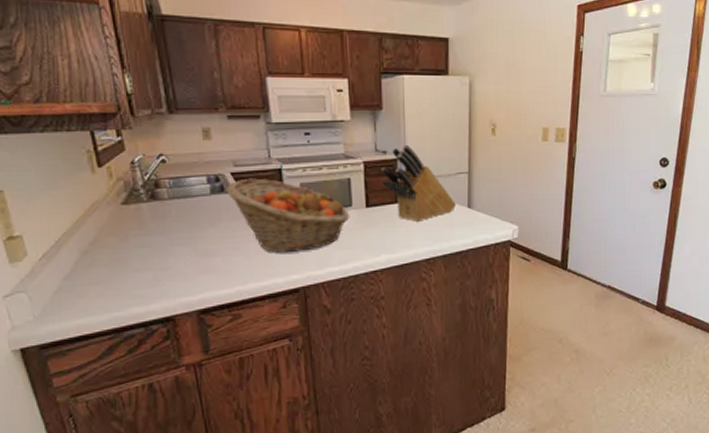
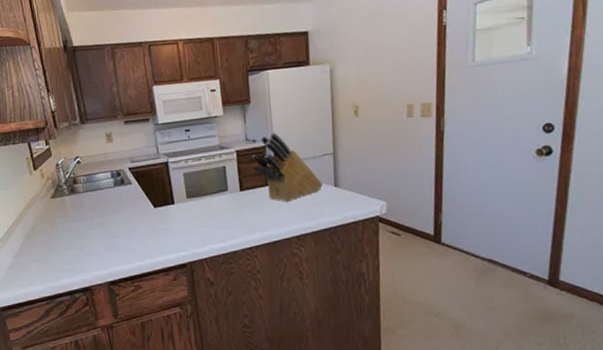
fruit basket: present [226,178,350,253] -> none [126,171,227,234]

